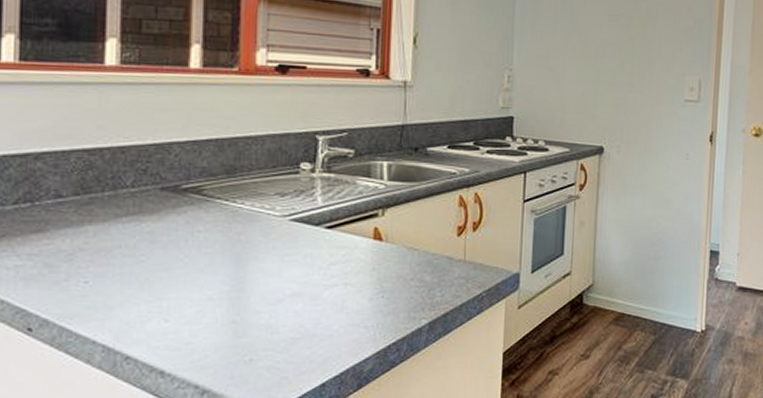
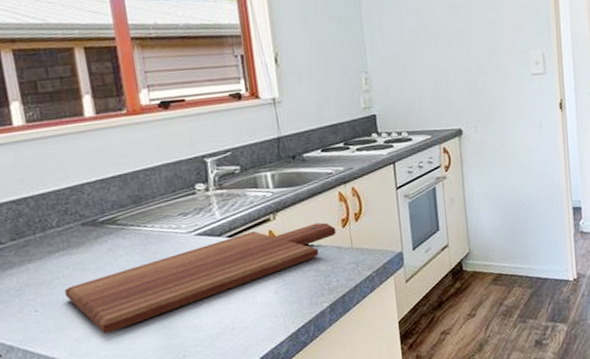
cutting board: none [124,225,450,320] -> present [64,222,337,333]

